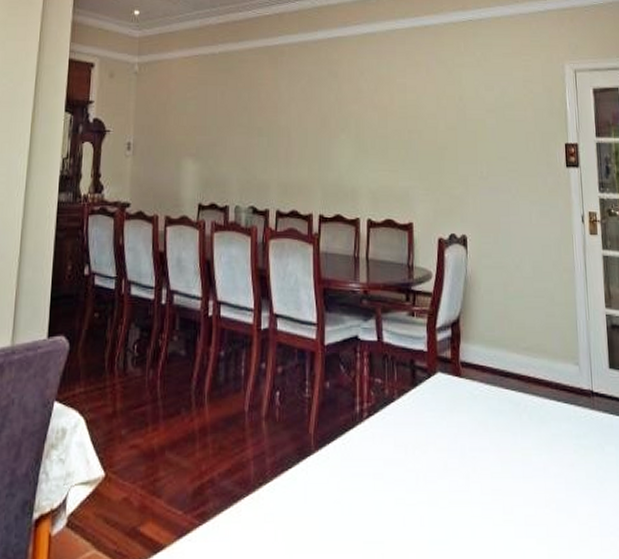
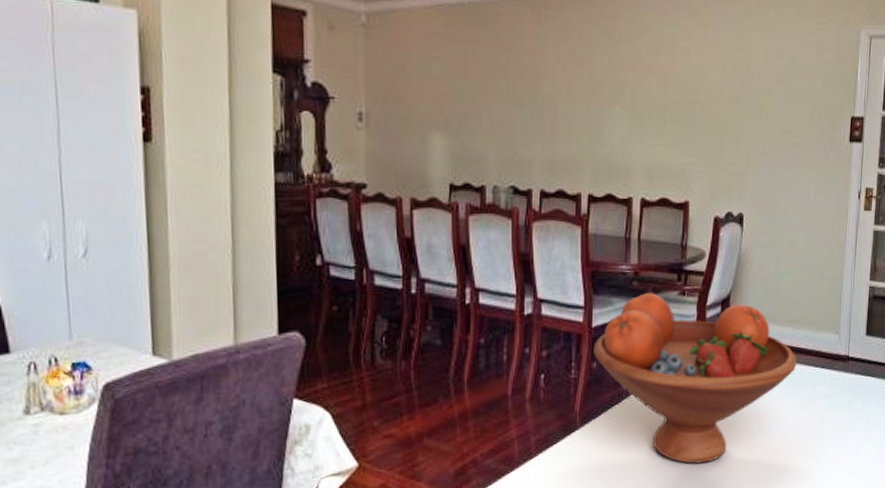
fruit bowl: none [326,312,537,505] -> present [593,293,797,464]

